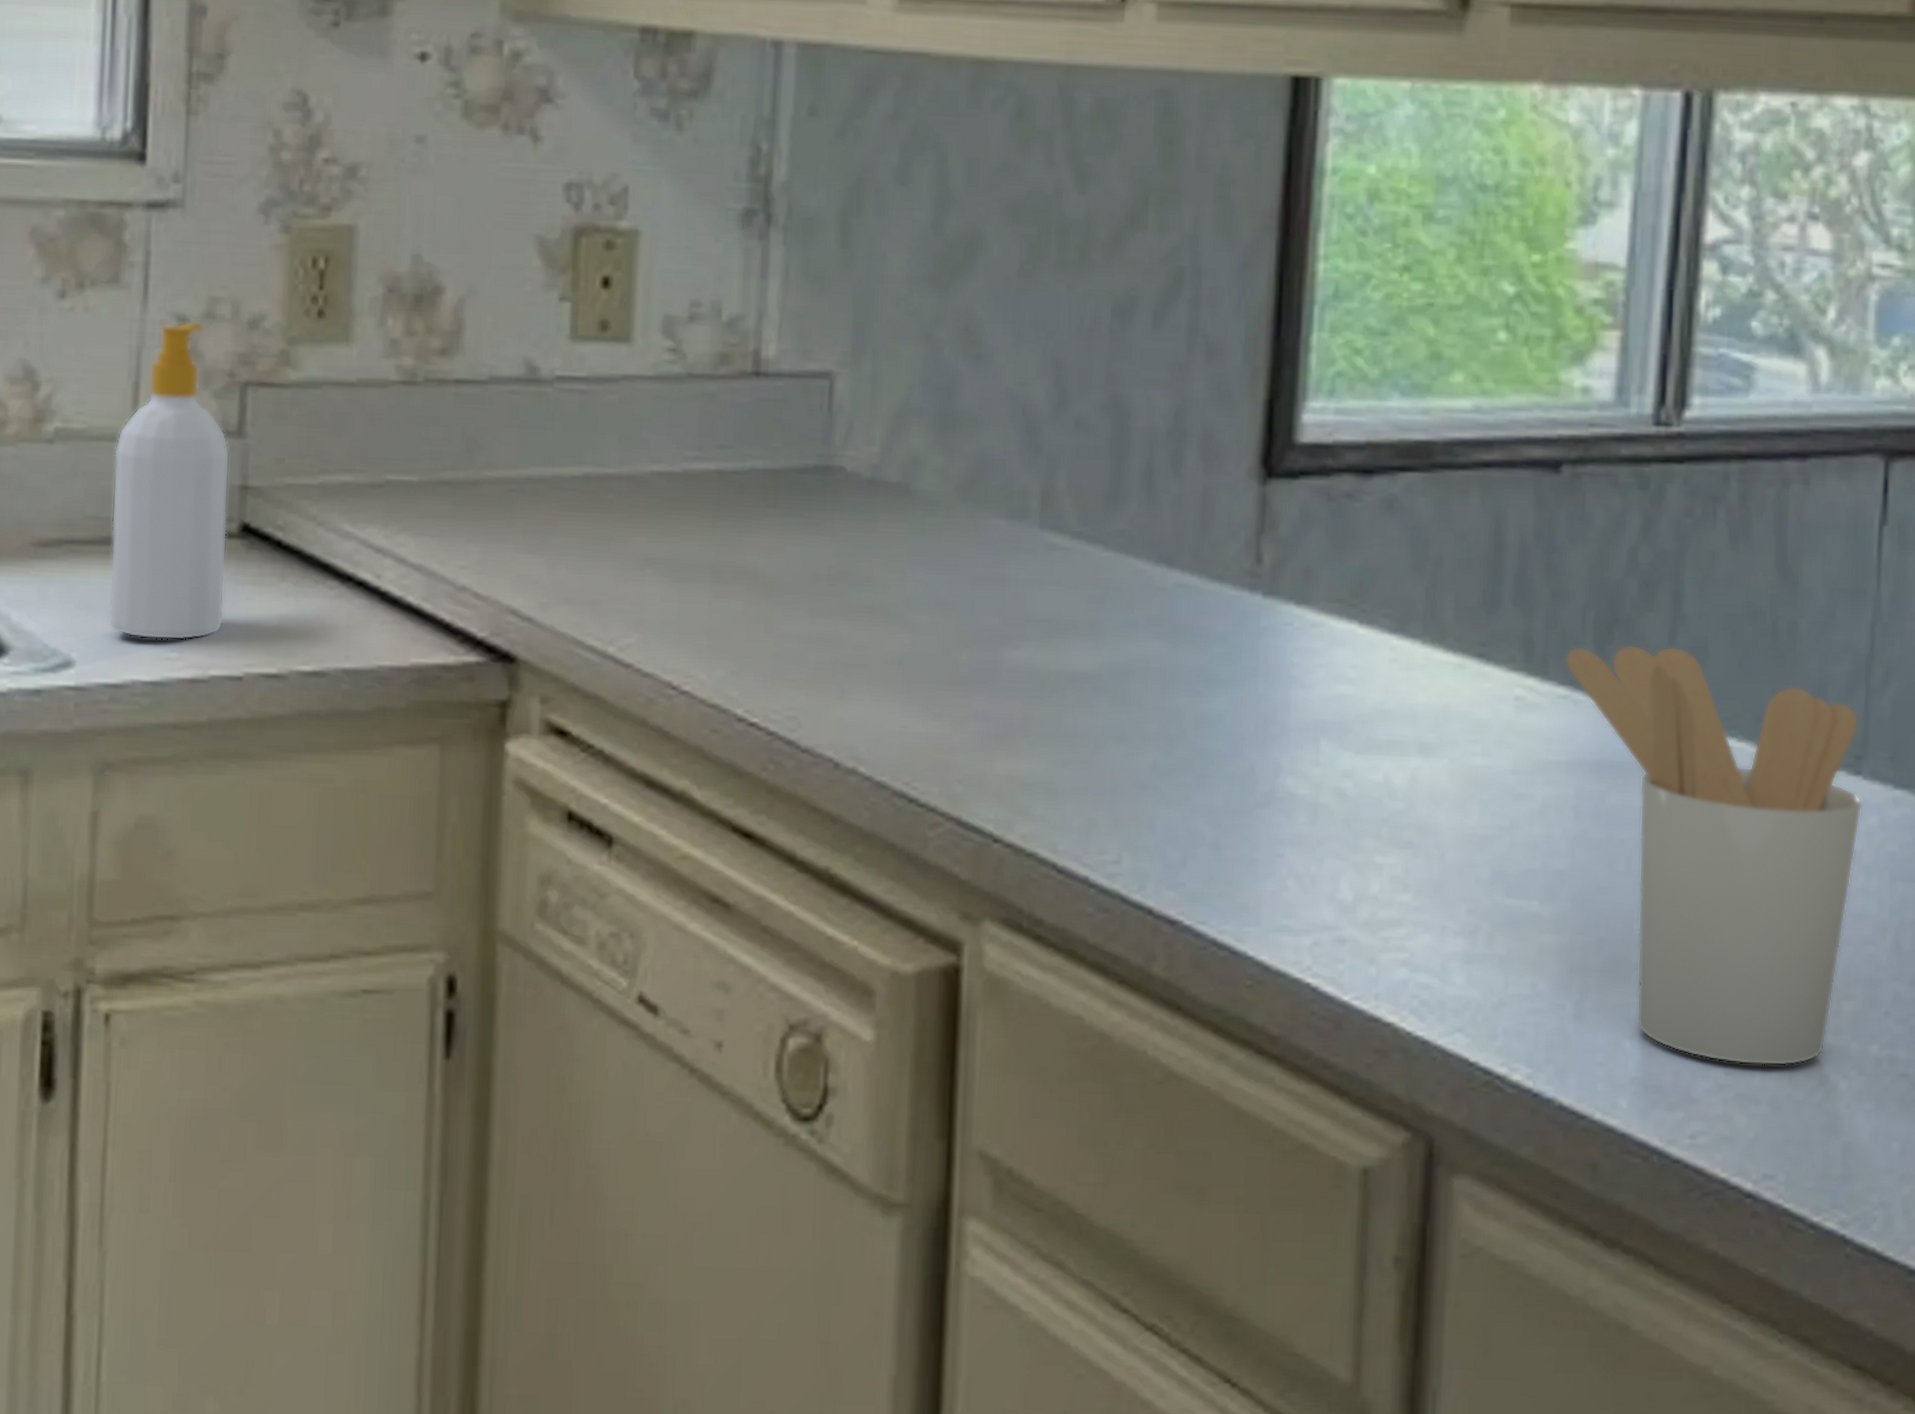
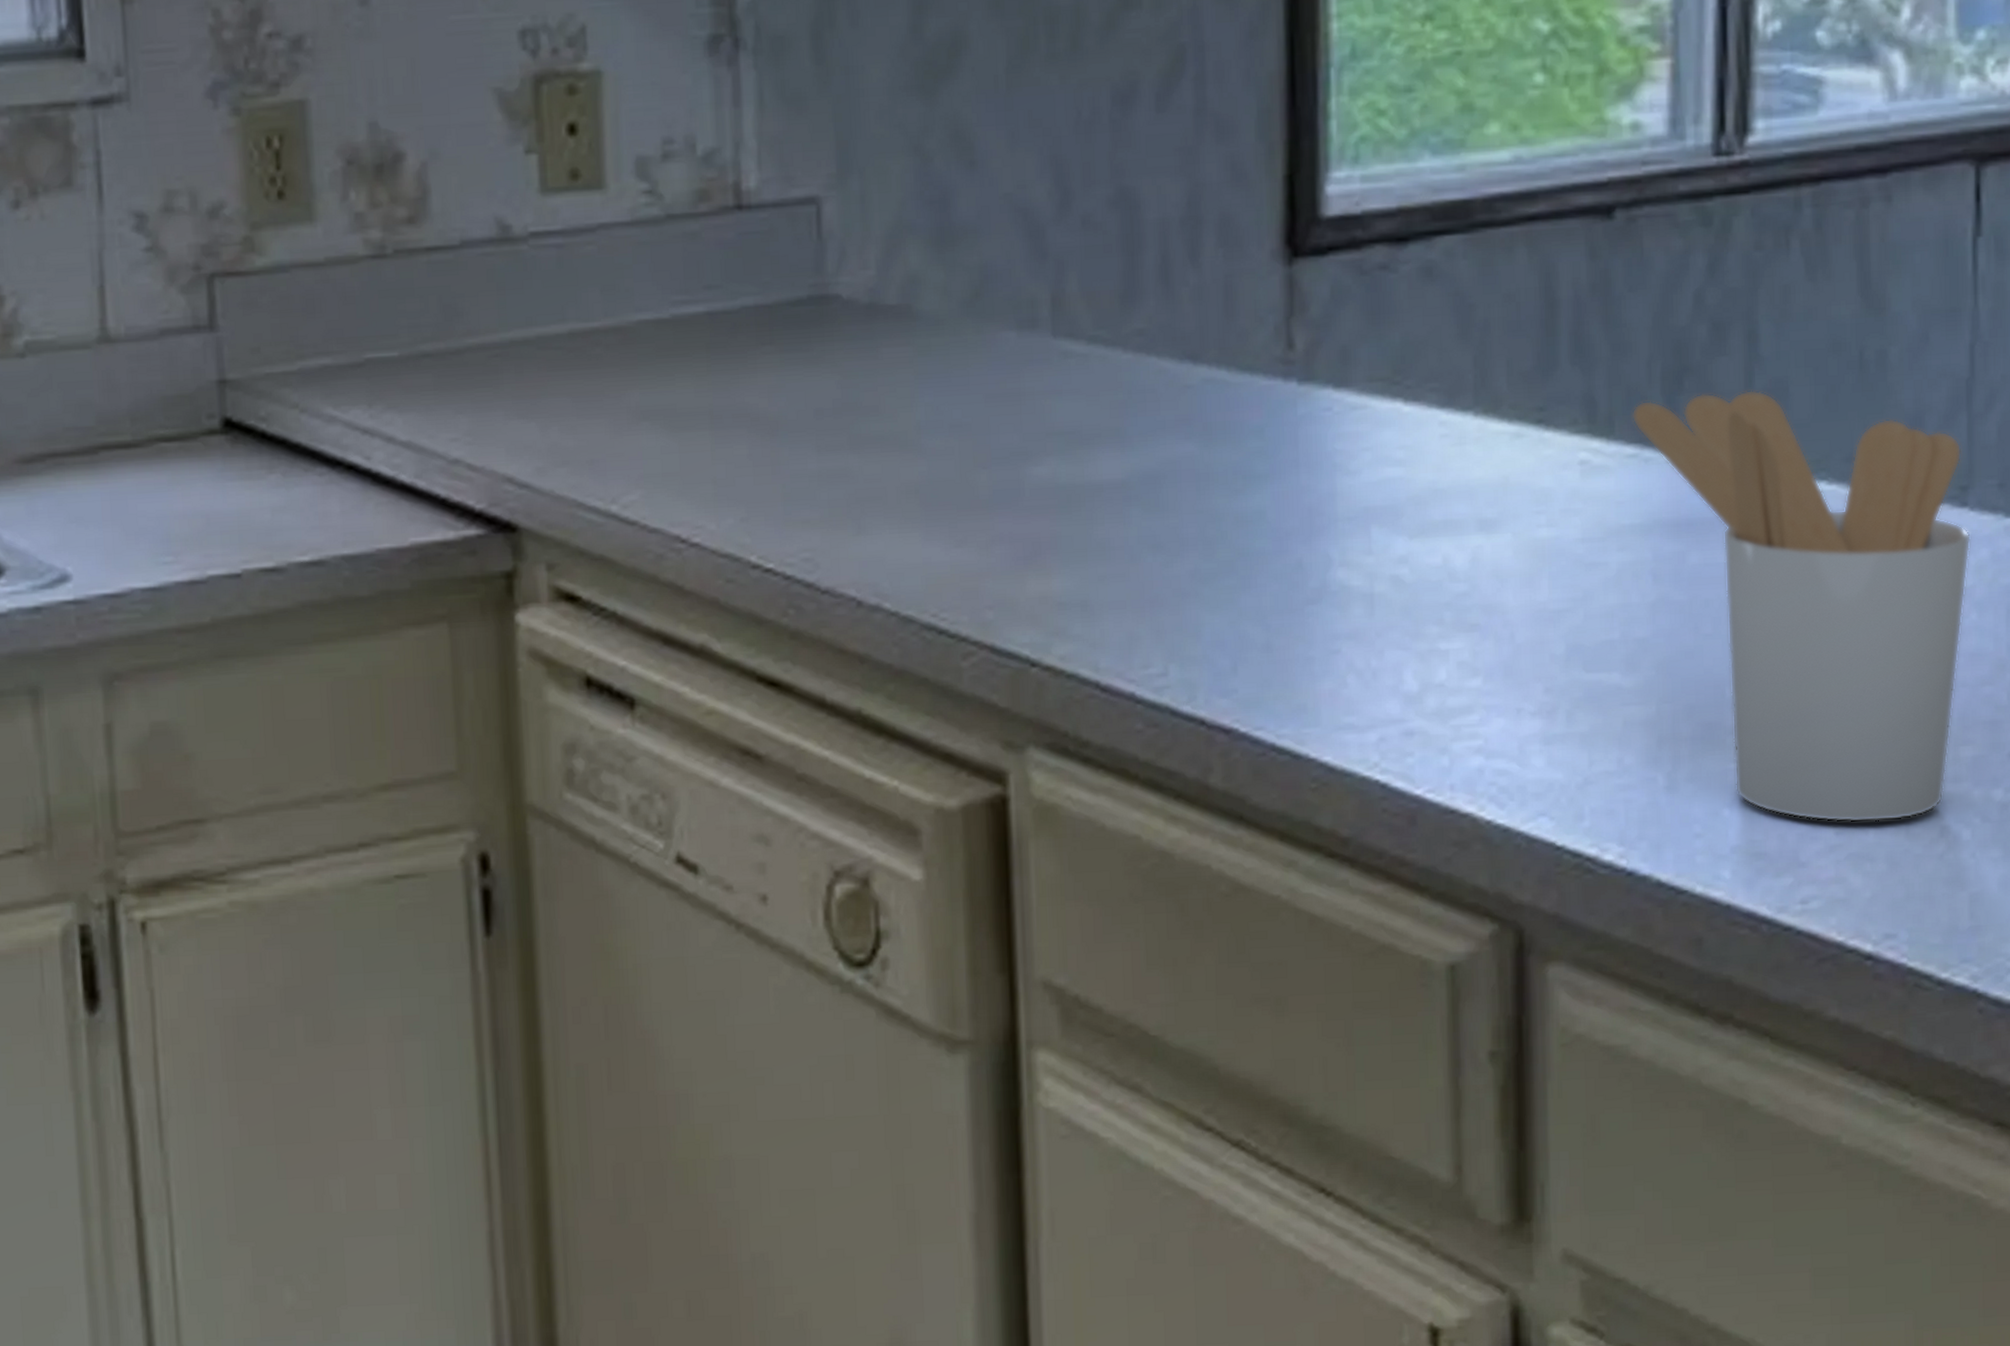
soap bottle: present [109,321,230,641] -> none [86,216,216,546]

